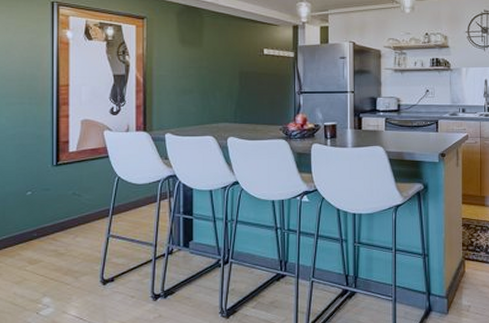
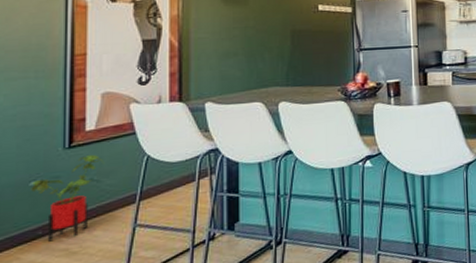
house plant: none [27,172,84,243] -> present [31,154,105,242]

